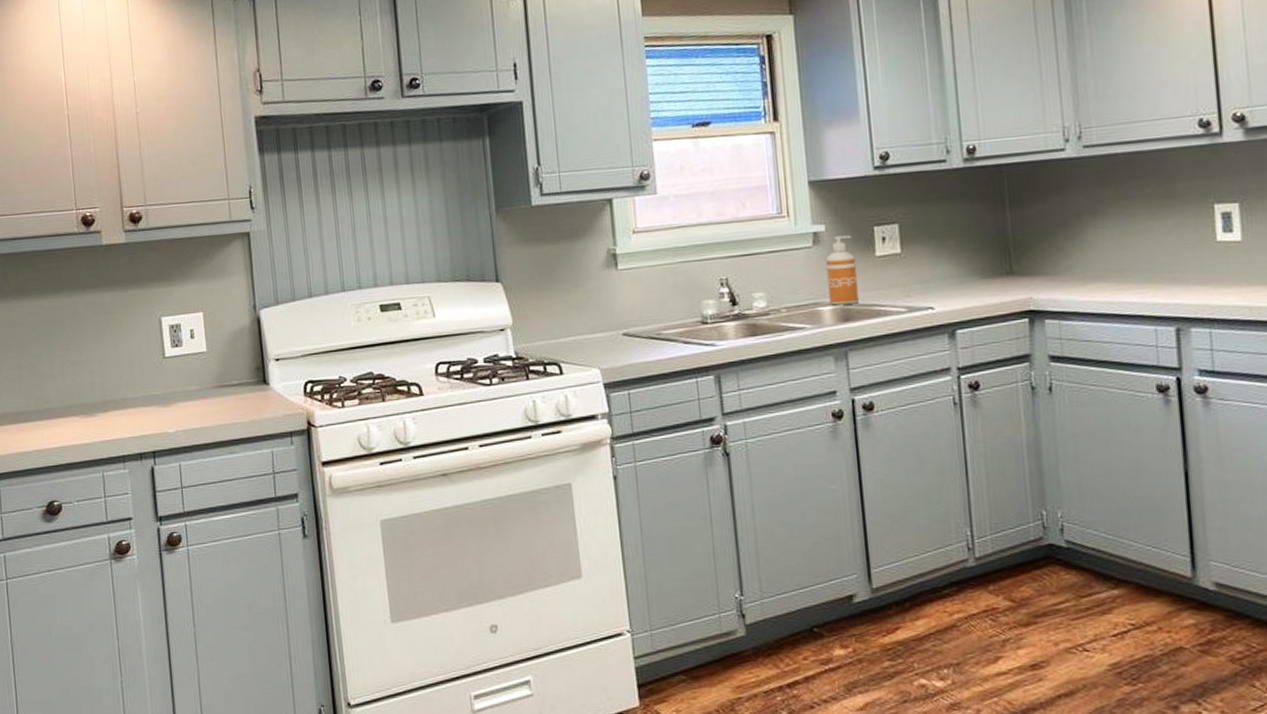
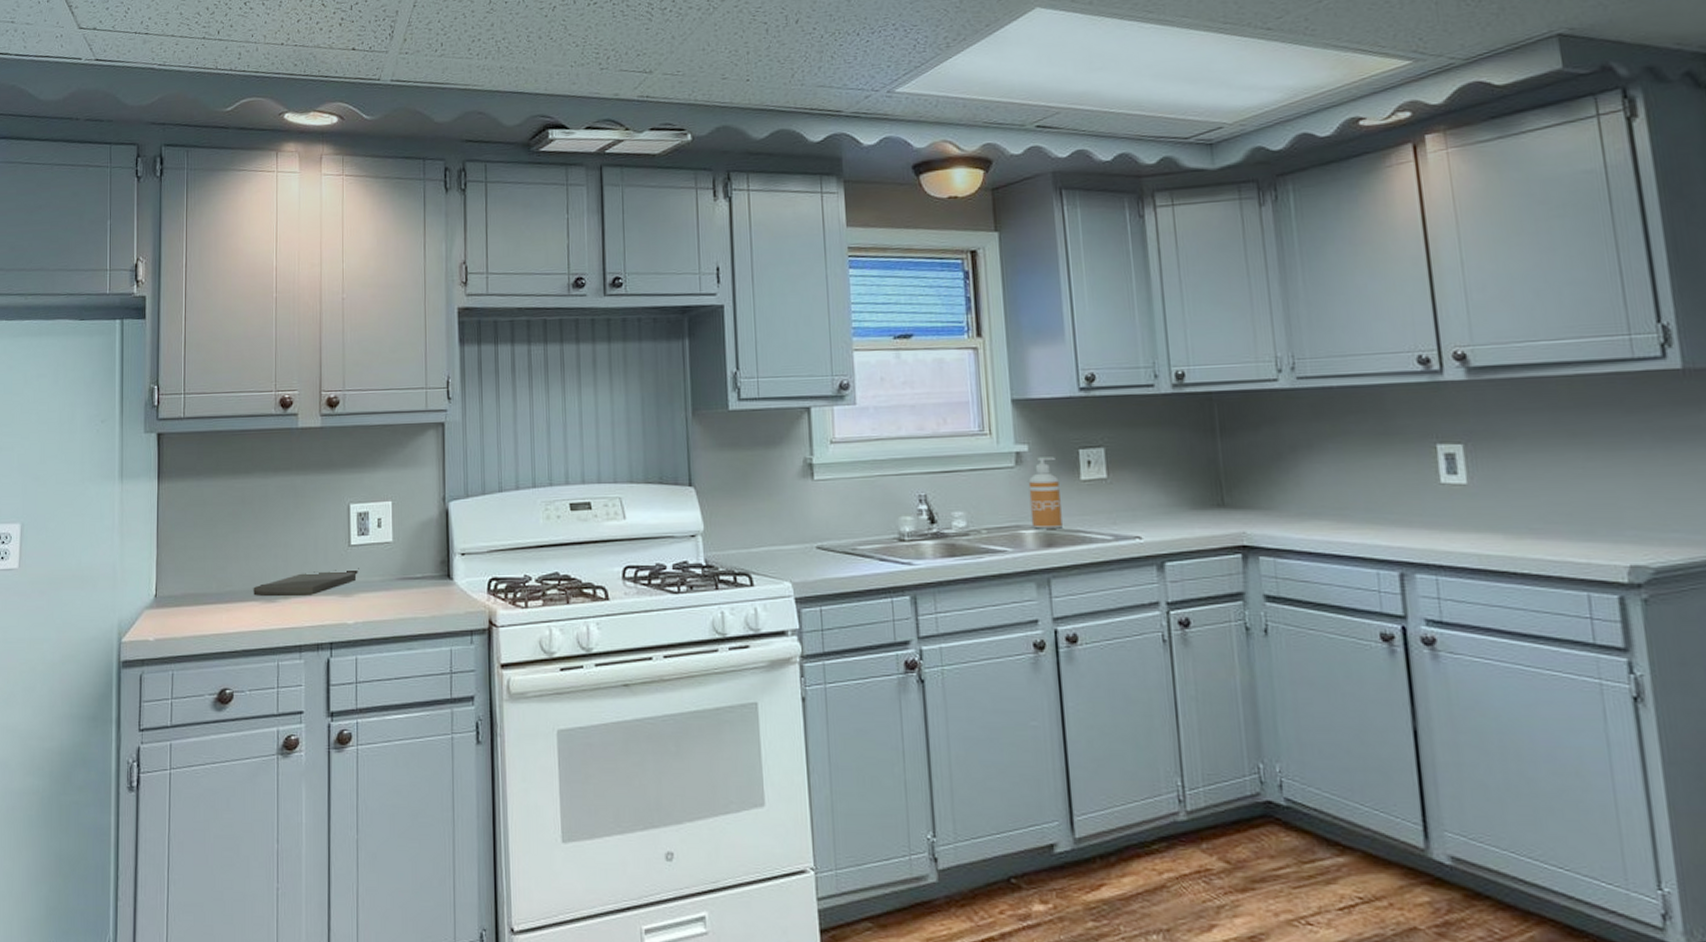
cutting board: none [72,381,175,412] -> present [253,570,358,597]

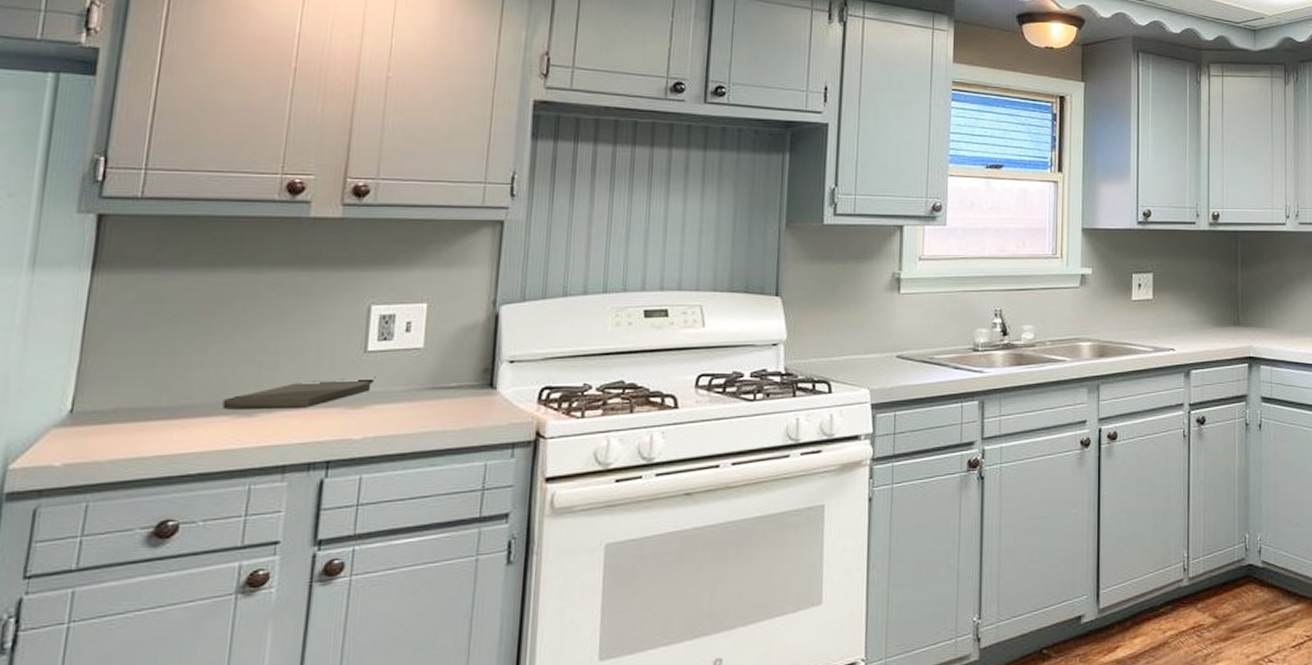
soap dispenser: present [1028,457,1062,529] -> none [1088,279,1114,341]

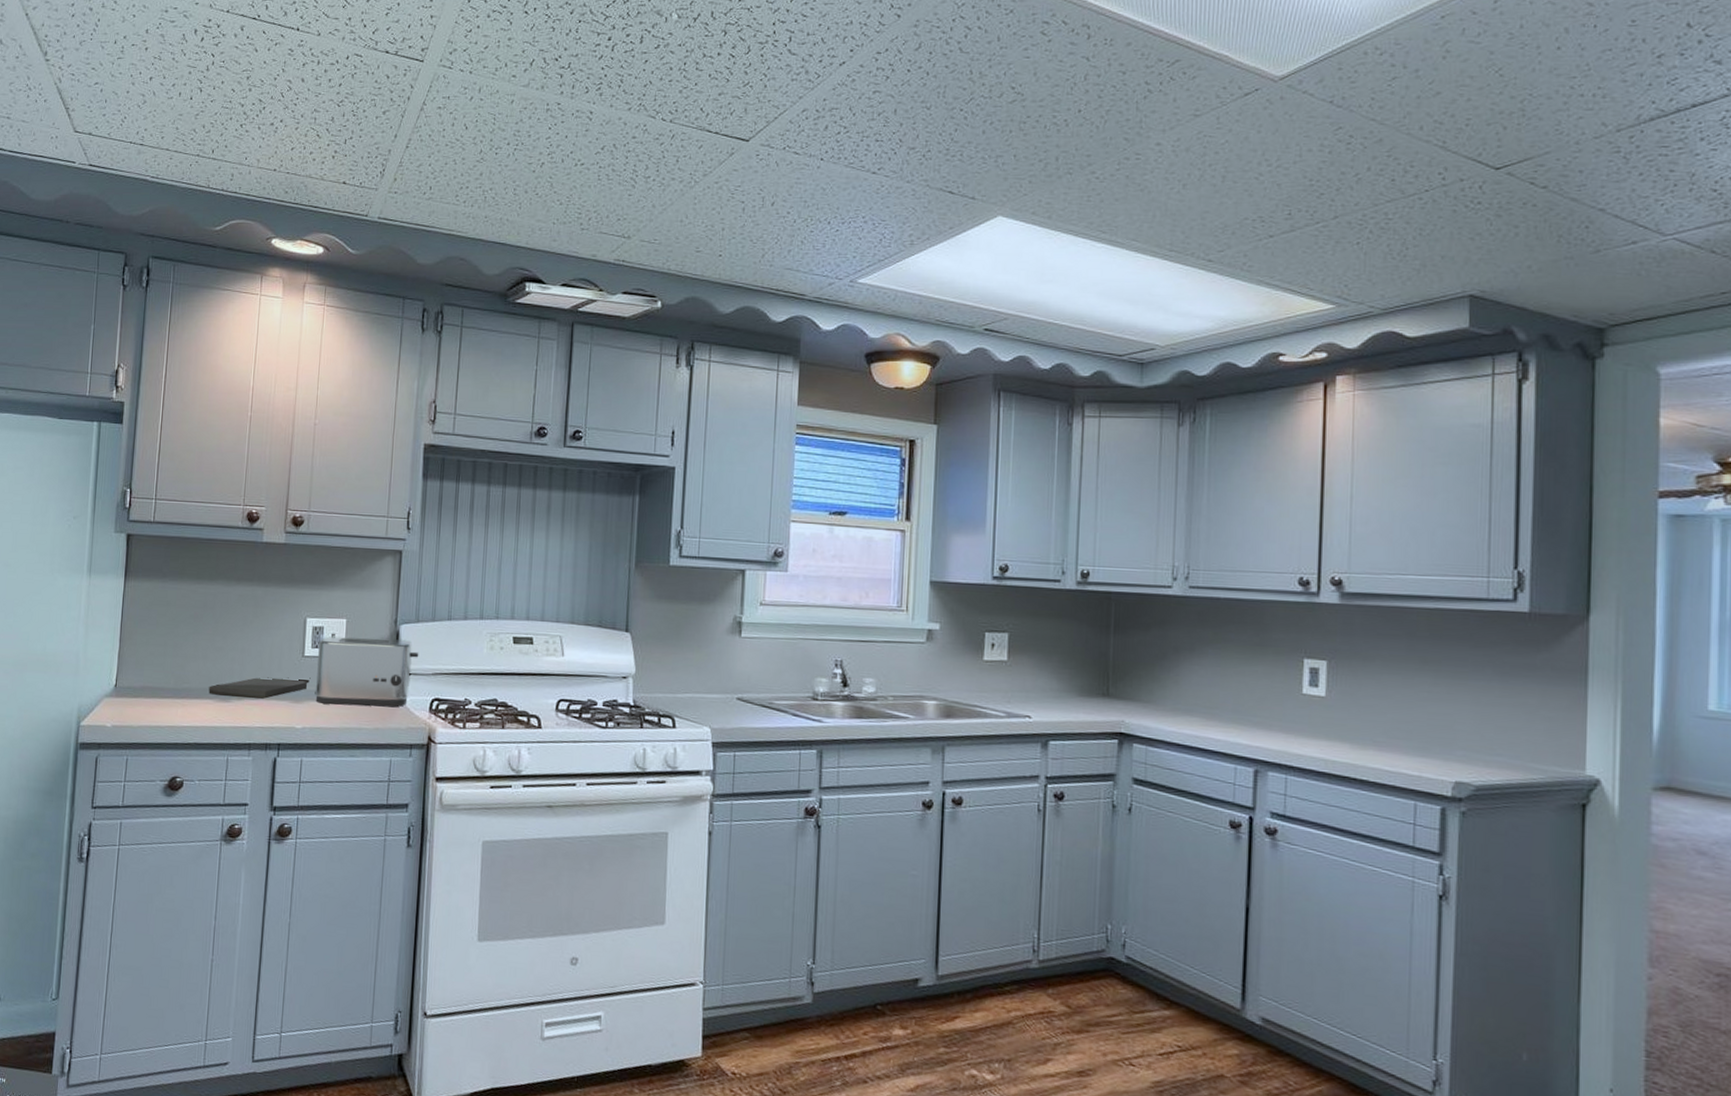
toaster: none [381,323,525,407] -> present [314,636,419,708]

